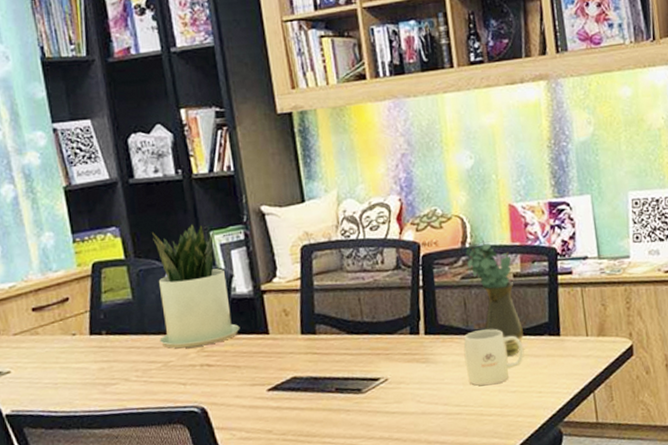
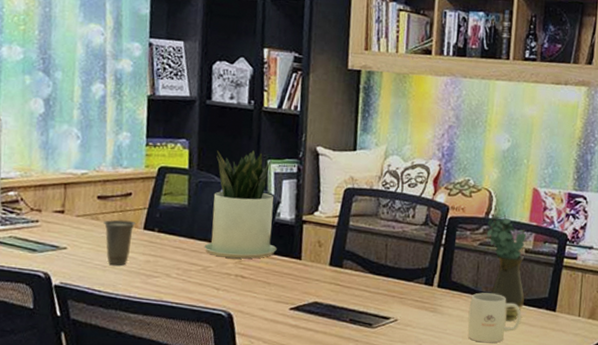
cup: none [44,328,81,381] -> present [103,219,137,265]

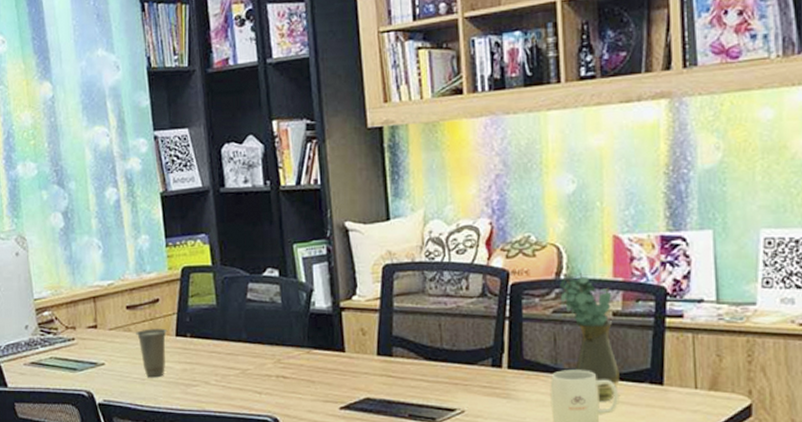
planter: present [204,150,277,259] -> none [237,236,317,358]

